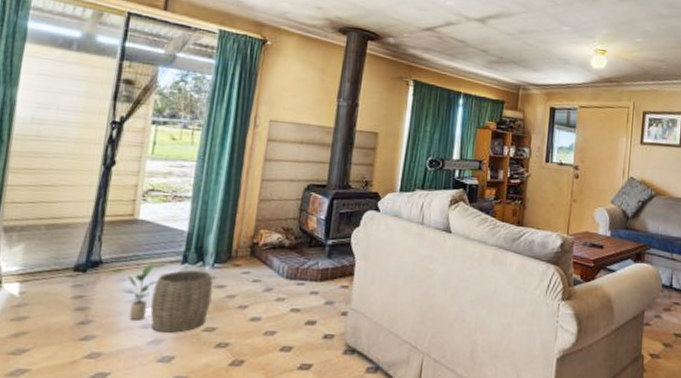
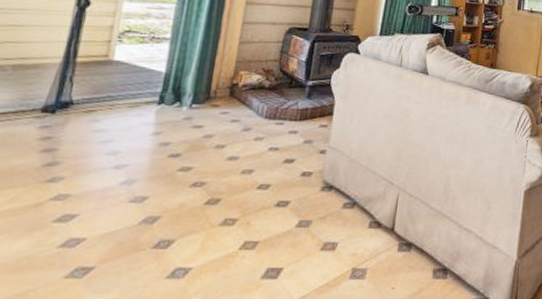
potted plant: present [124,262,158,320] -> none [95,103,132,161]
woven basket: present [150,270,213,333] -> none [123,111,190,173]

